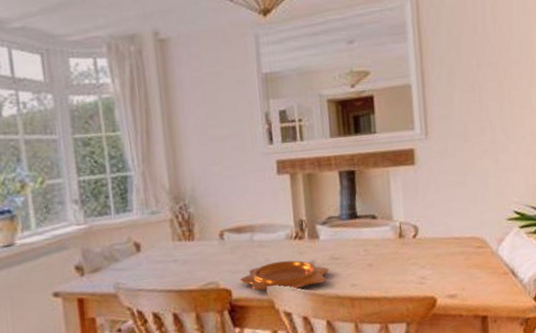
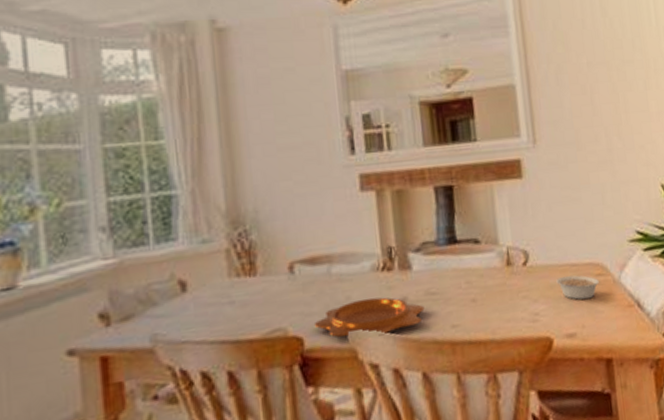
legume: none [441,247,480,268] -> present [556,275,600,300]

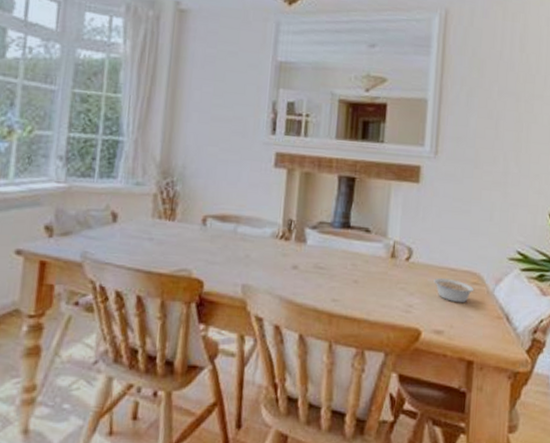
decorative bowl: present [313,297,425,337] -> none [214,260,311,295]

